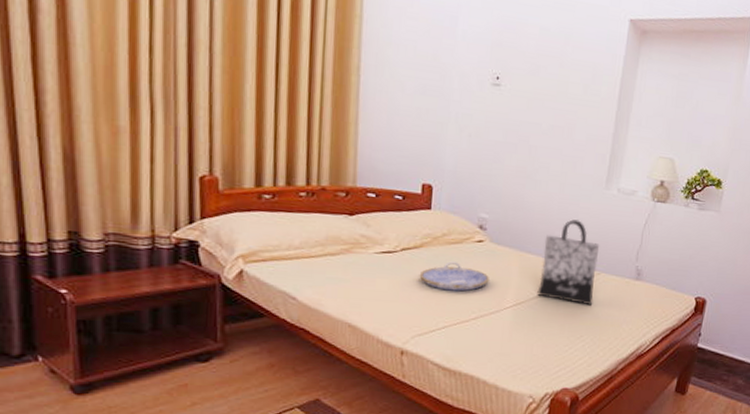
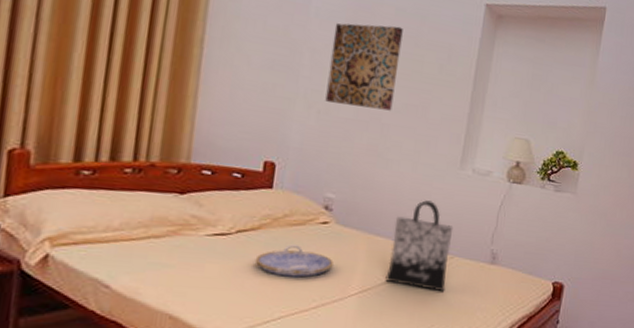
wall art: none [475,45,548,133] -> present [325,23,403,111]

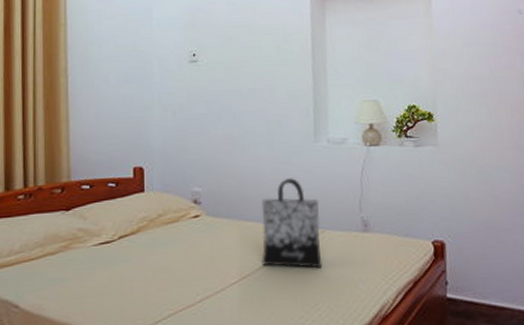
serving tray: present [255,244,333,278] -> none [139,242,210,275]
wall art: present [325,23,403,111] -> none [176,19,240,102]

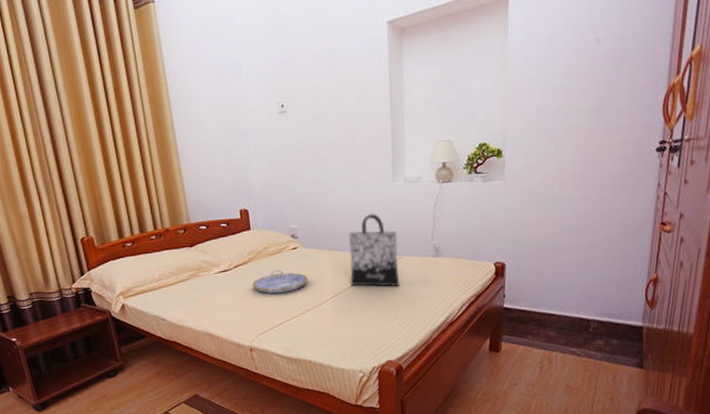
serving tray: none [139,242,210,275] -> present [252,269,308,294]

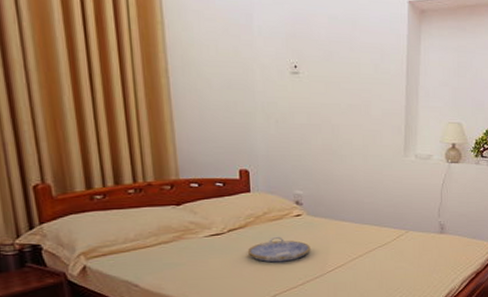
tote bag: present [348,214,400,287] -> none [354,187,405,261]

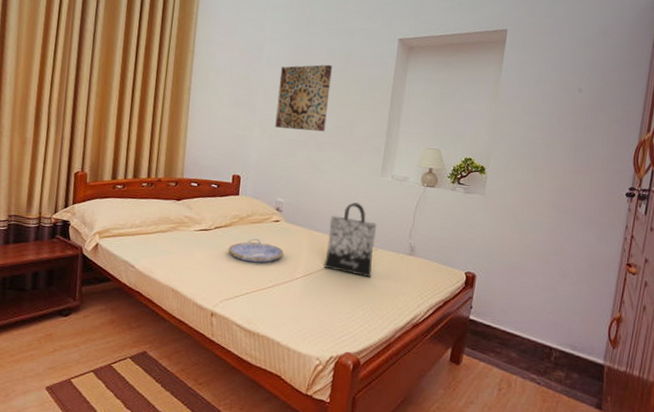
wall art: none [277,34,339,113] -> present [275,64,332,132]
tote bag: none [354,187,405,261] -> present [323,202,377,278]

